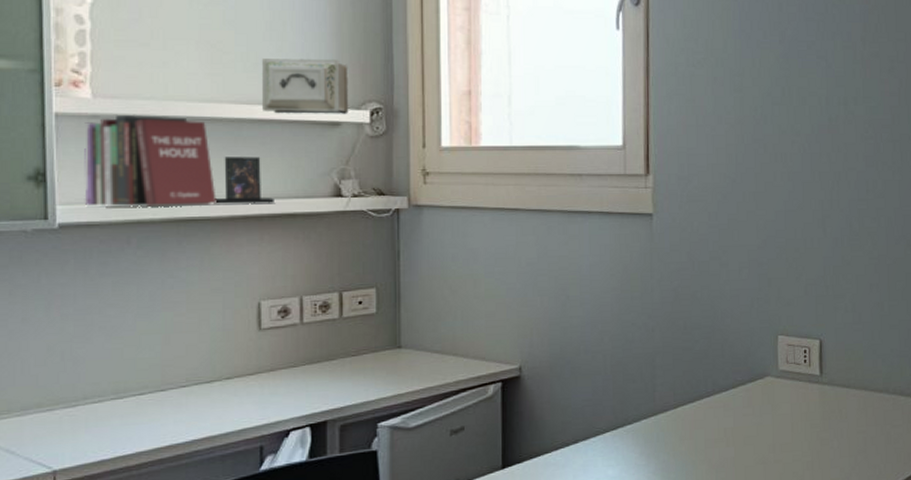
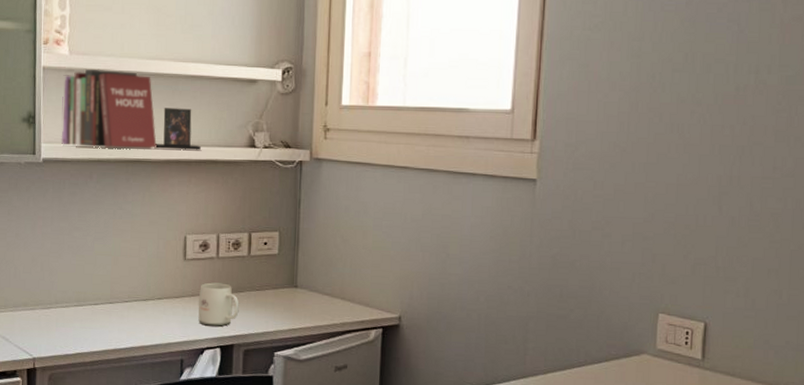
decorative box: present [261,59,349,114] -> none [195,21,266,72]
mug: none [279,352,332,403] -> present [198,282,239,327]

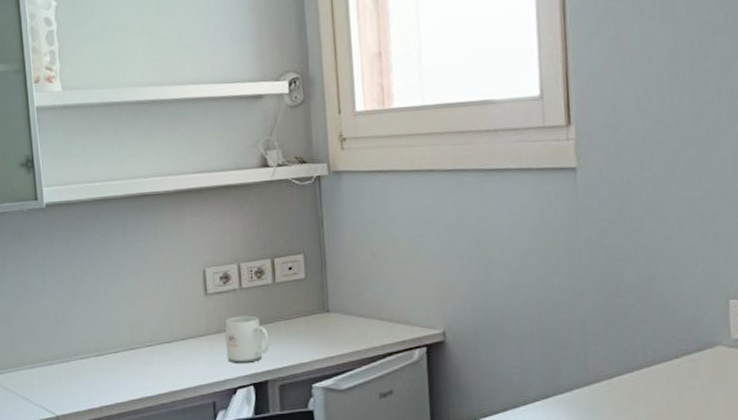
books: present [61,69,157,150] -> none [58,102,164,187]
photo frame: present [154,108,201,150] -> none [161,133,211,180]

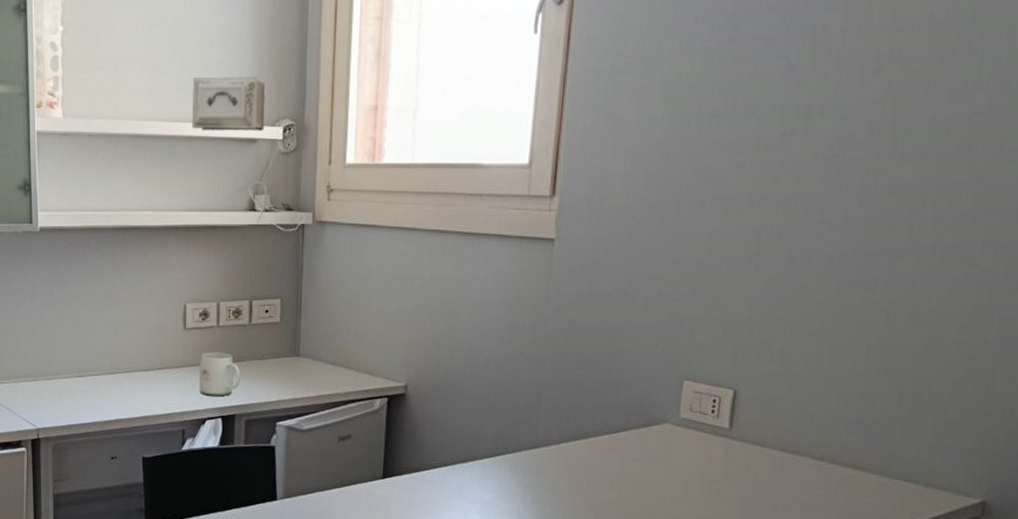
decorative box: none [191,34,270,92] -> present [192,77,266,131]

